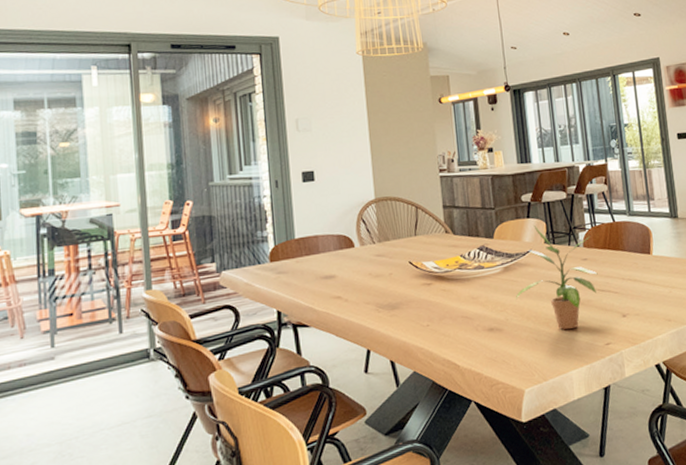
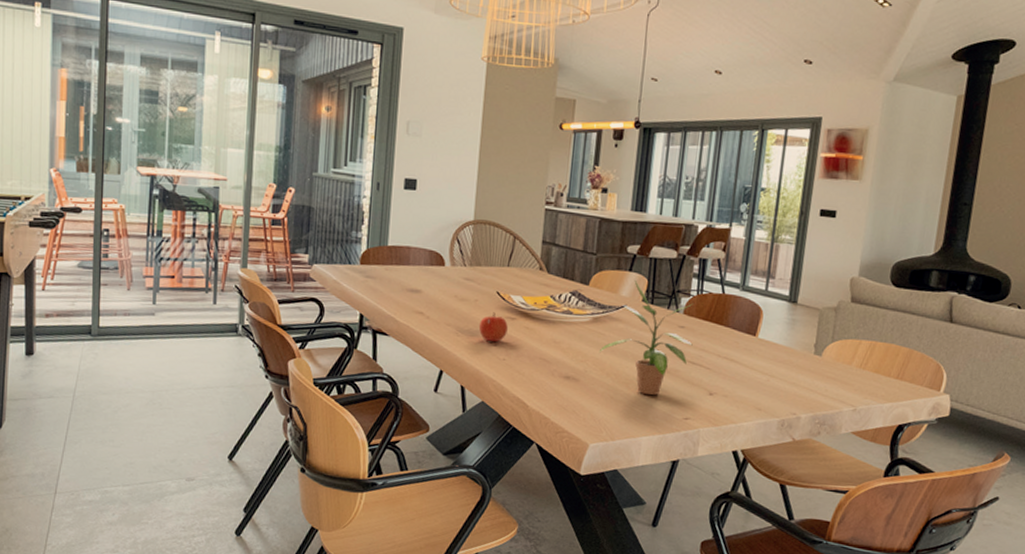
apple: none [397,282,426,311] -> present [478,312,508,342]

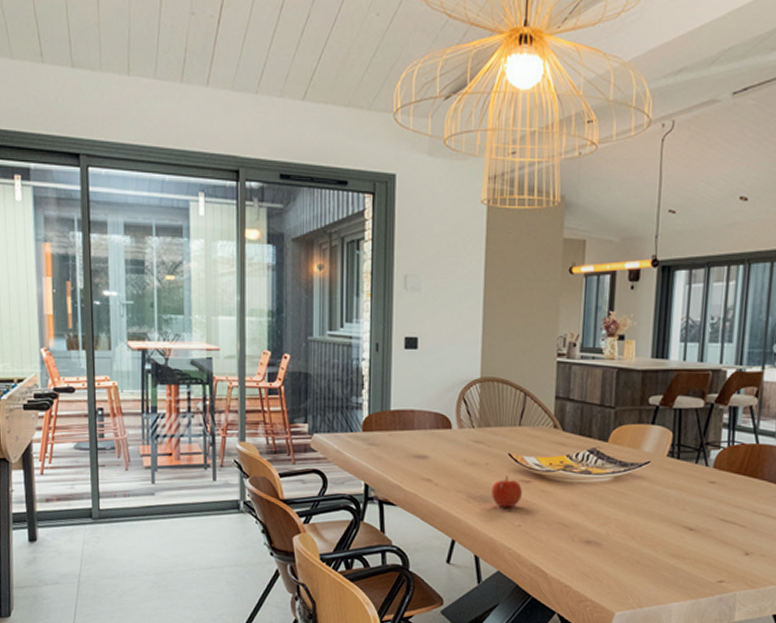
potted plant: present [600,280,694,395] -> none [623,434,725,557]

